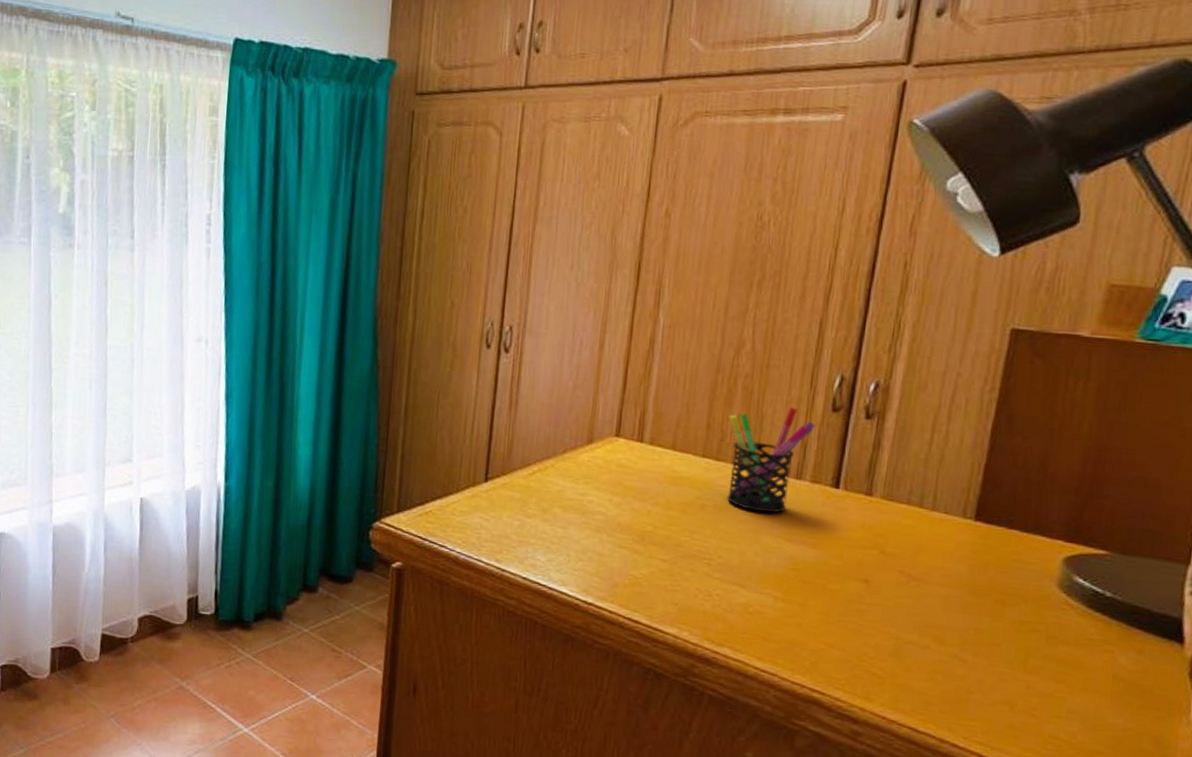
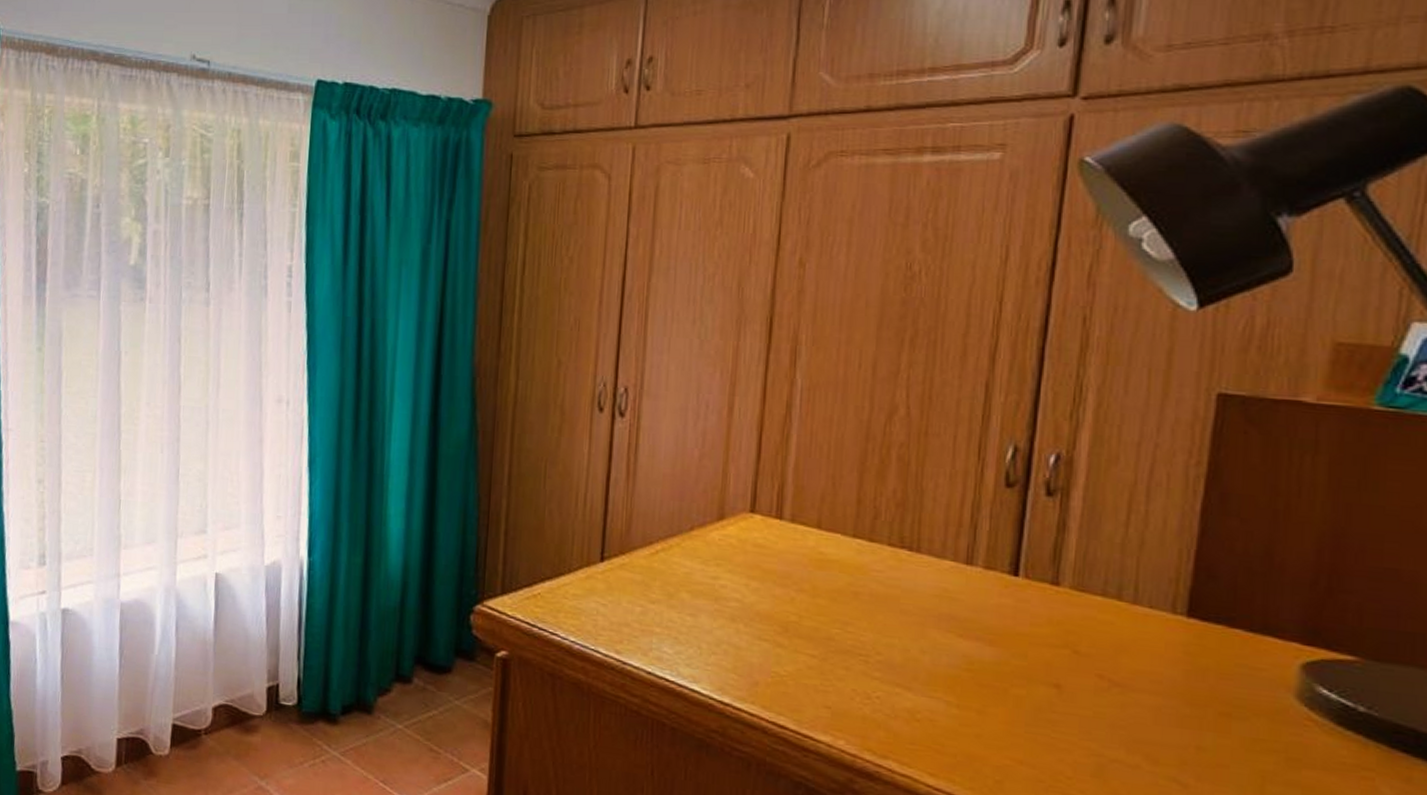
pen holder: present [726,407,815,513] -> none [882,481,986,604]

